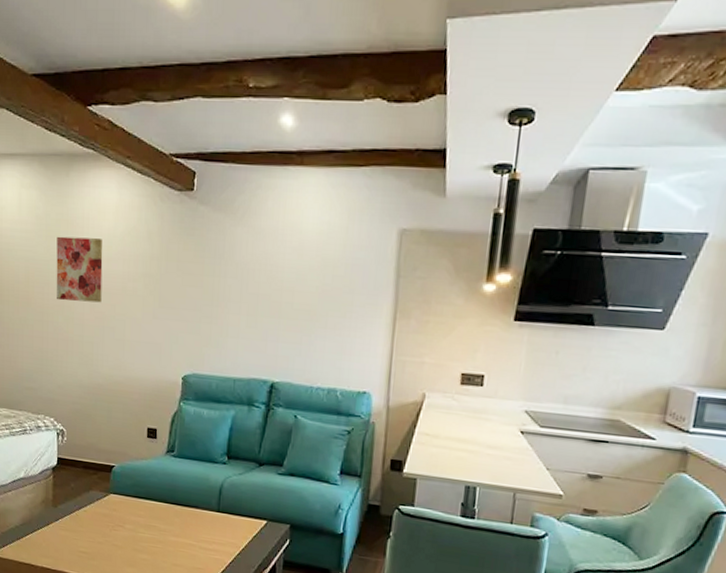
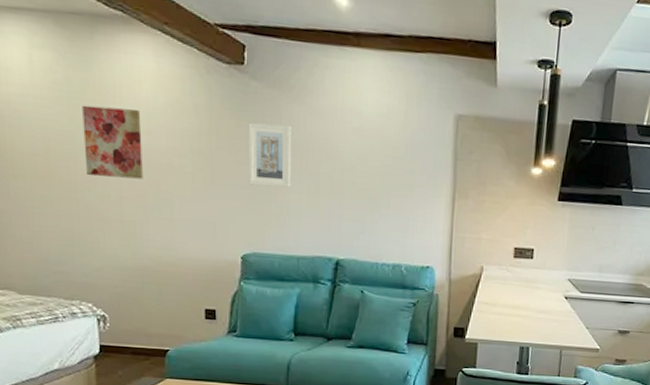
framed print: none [192,246,234,309] -> present [248,122,292,187]

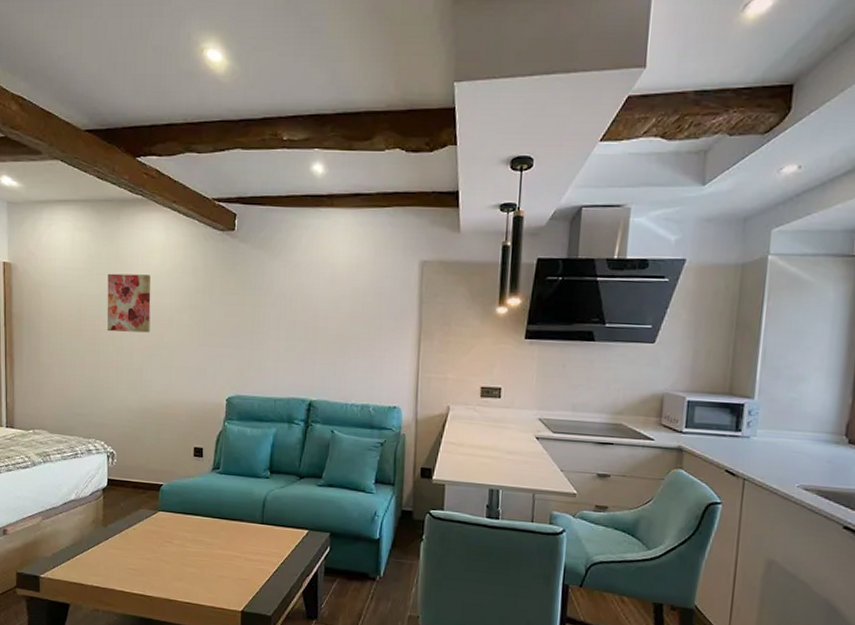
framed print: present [248,122,292,187] -> none [235,279,273,335]

